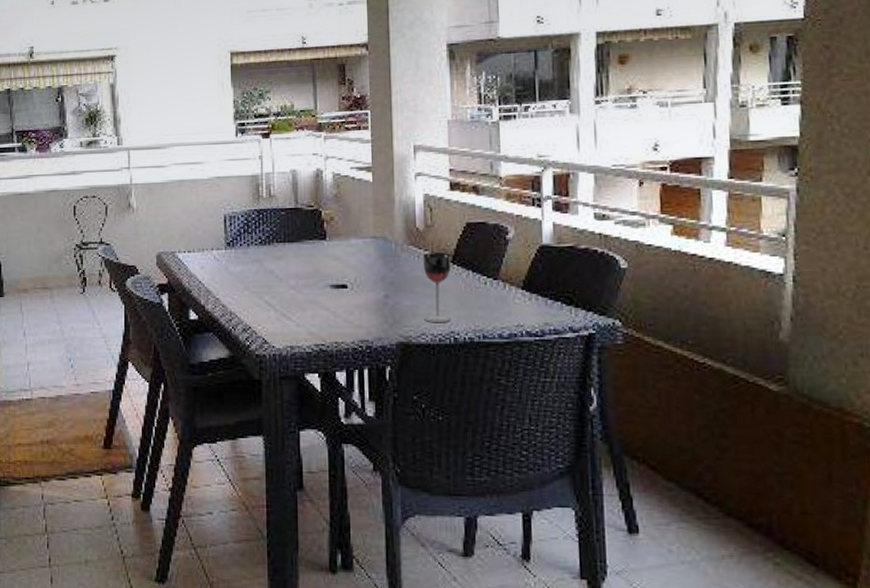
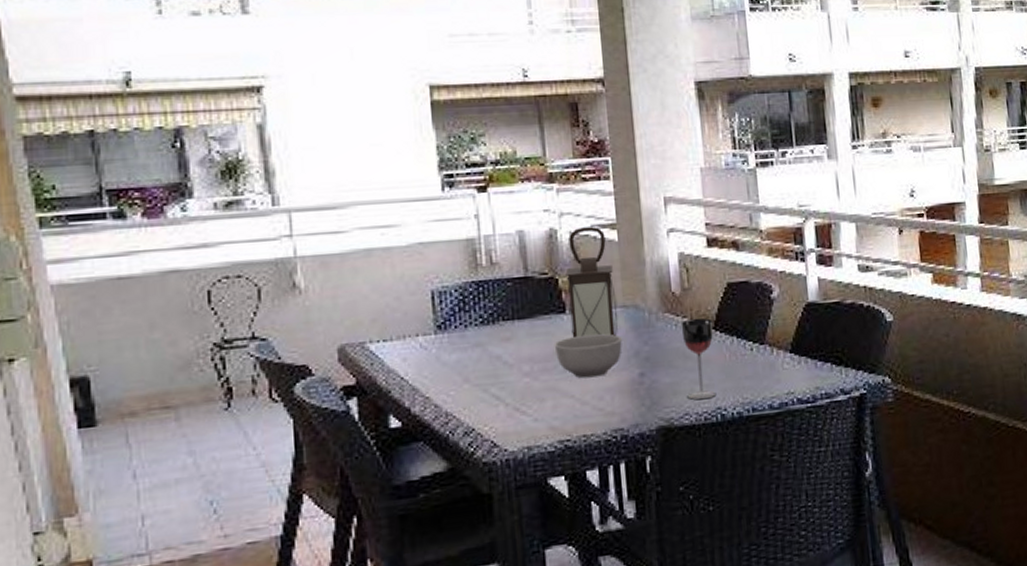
bowl: none [315,259,371,295] -> present [554,334,622,378]
lantern: none [327,169,369,262] -> present [565,226,618,339]

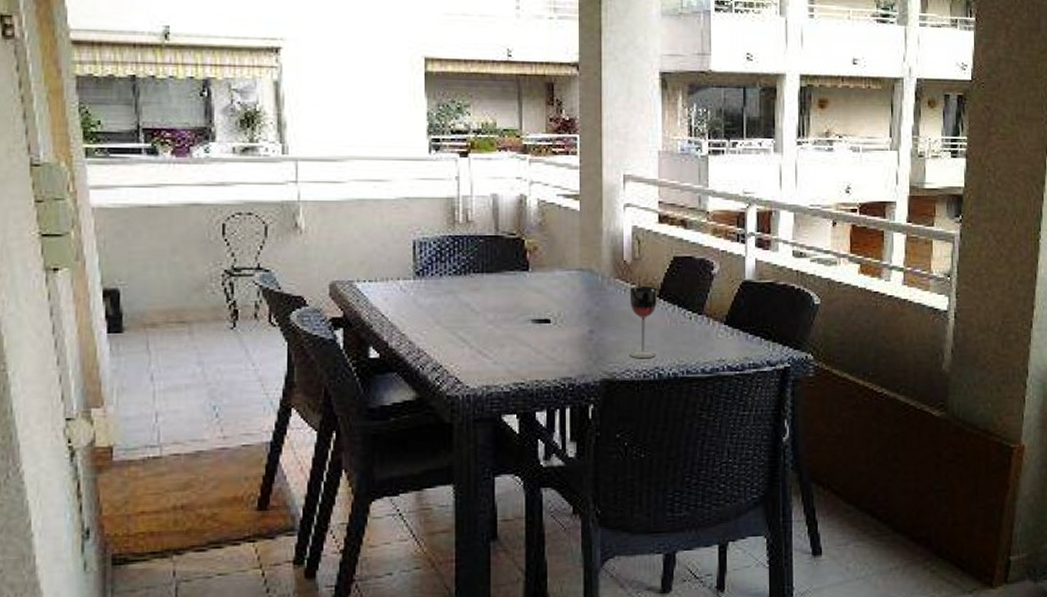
bowl: present [554,334,622,378] -> none [516,291,576,330]
lantern: present [565,226,618,339] -> none [531,196,575,295]

